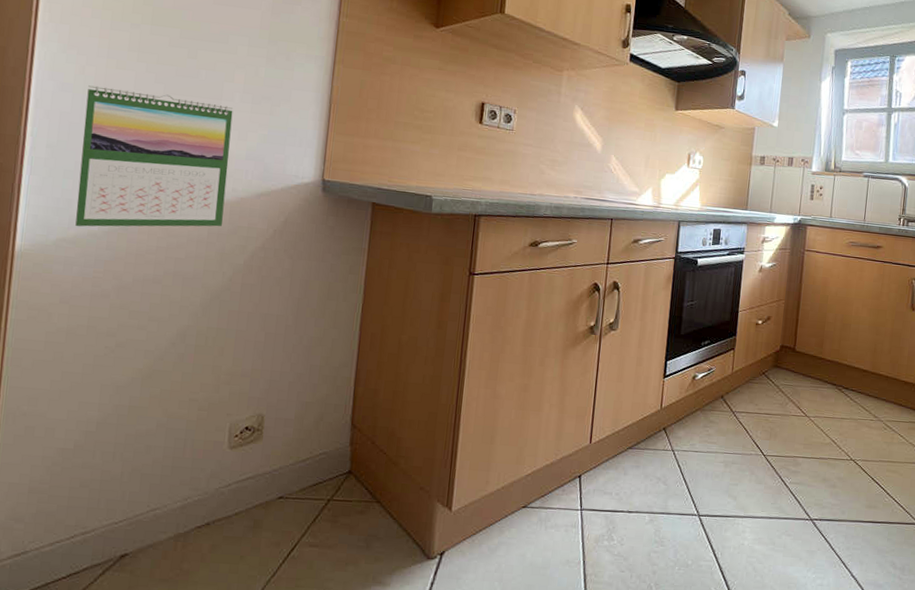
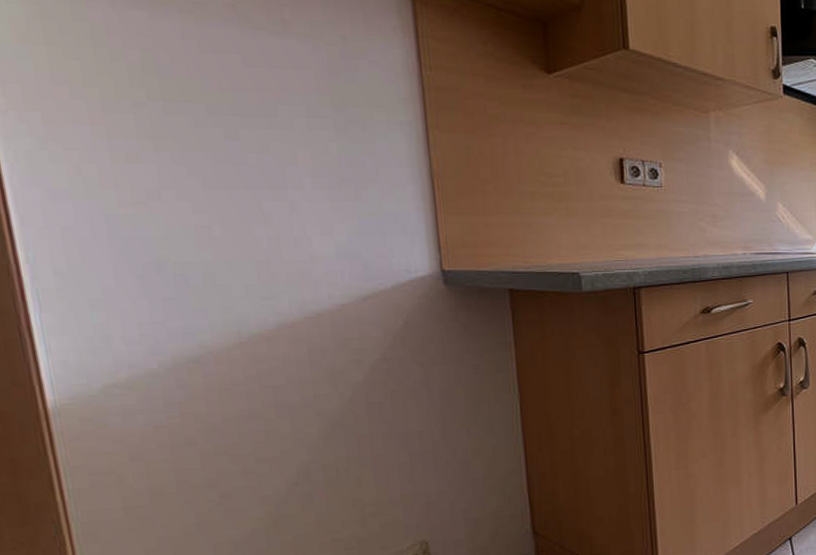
calendar: present [75,85,234,227] -> none [92,189,324,368]

